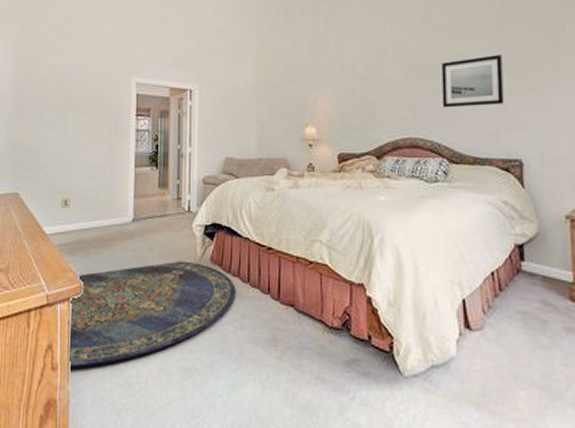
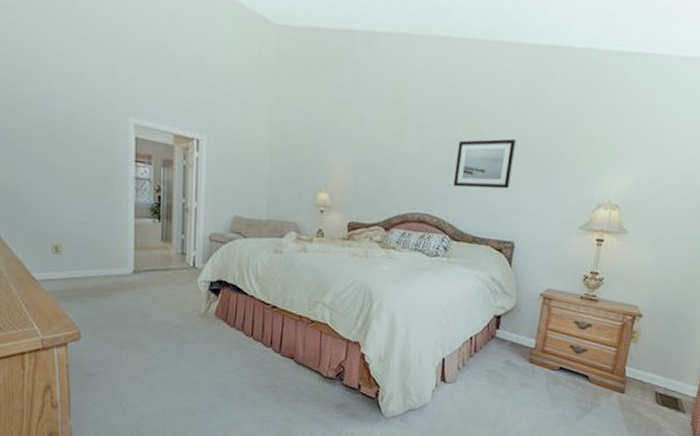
rug: present [70,261,236,368] -> none [68,313,239,406]

